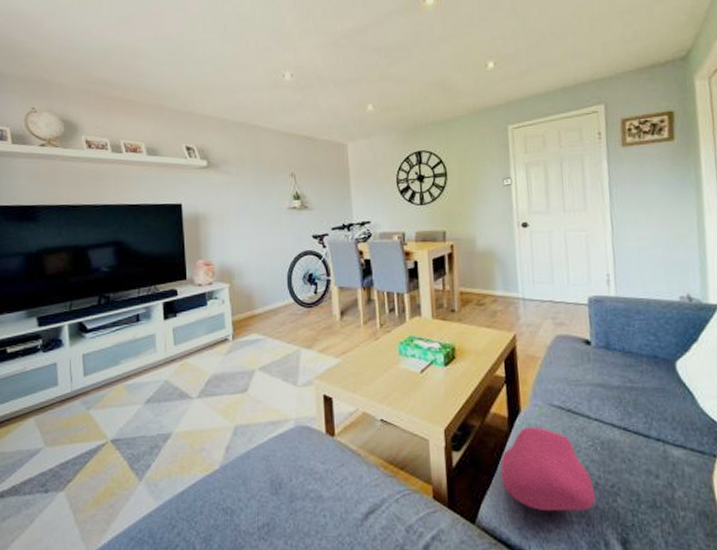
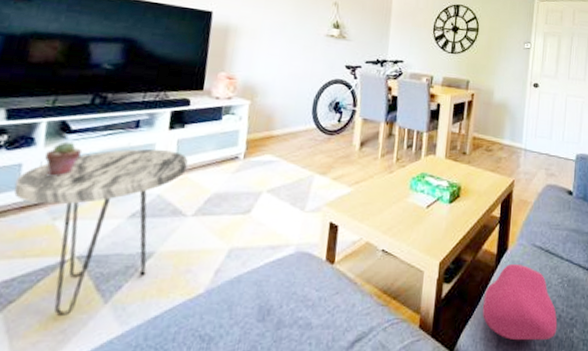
side table: none [54,338,185,494] -> present [13,148,188,317]
potted succulent: none [71,340,99,372] -> present [44,141,83,177]

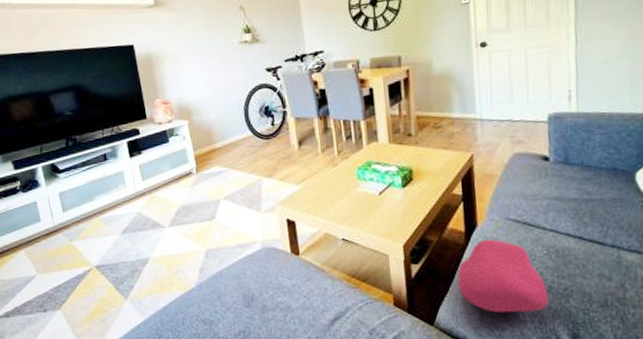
side table: present [13,148,188,317] -> none [36,175,153,311]
potted succulent: present [44,141,83,177] -> none [48,179,74,208]

